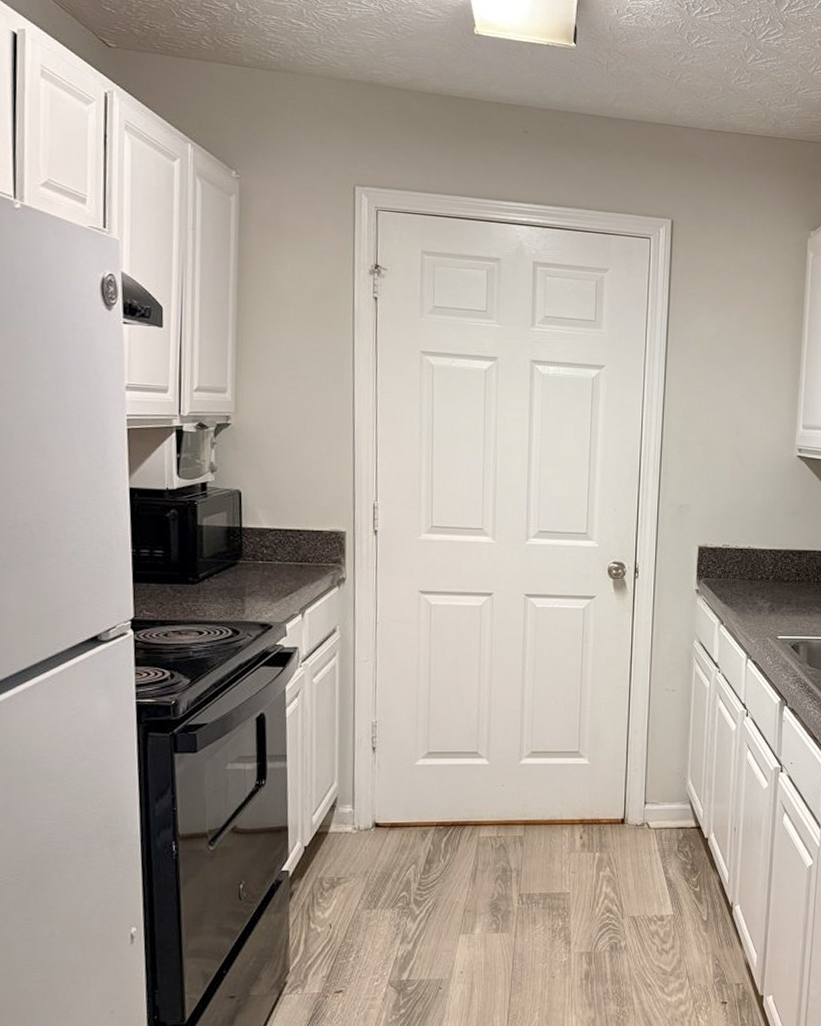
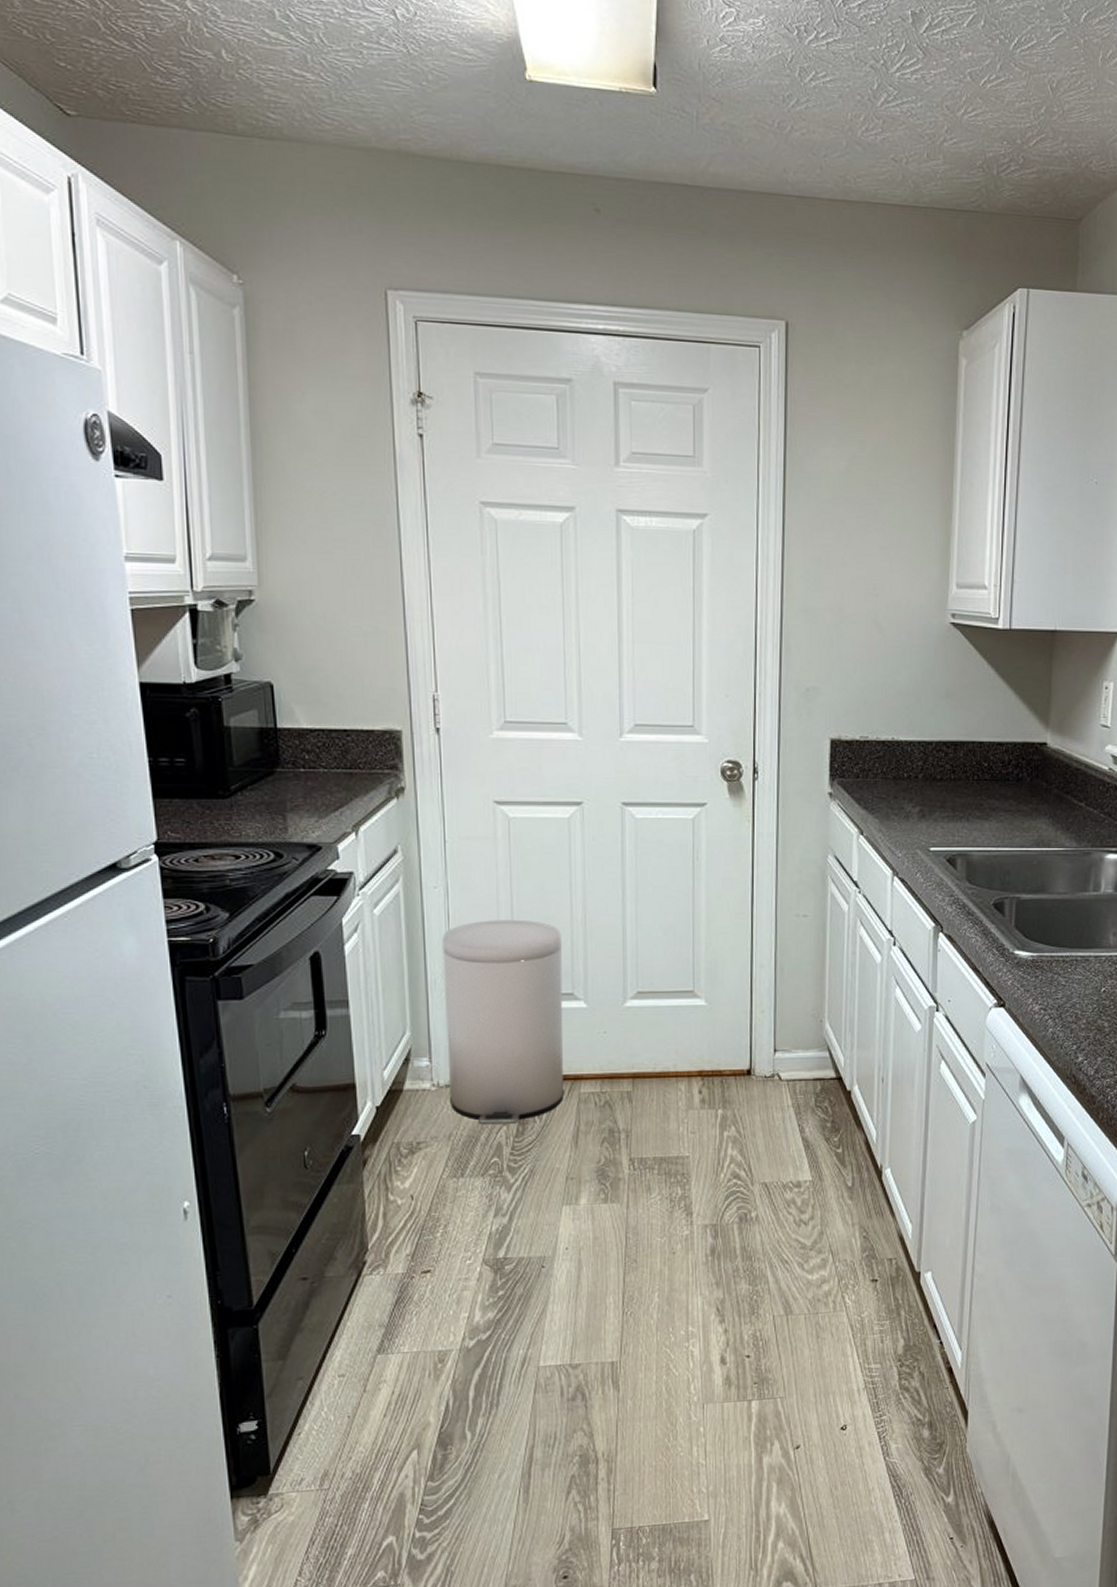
pedal bin: none [367,689,470,863] -> present [442,919,565,1125]

